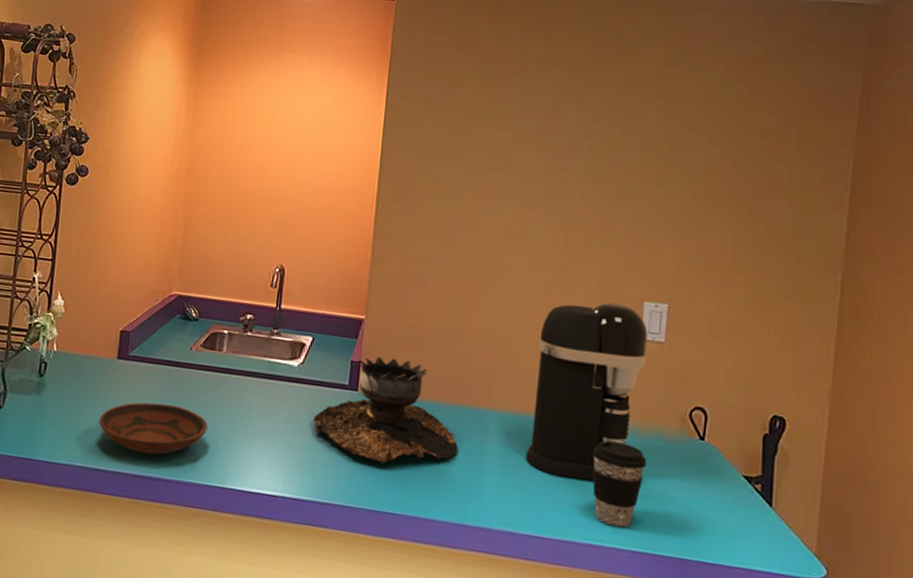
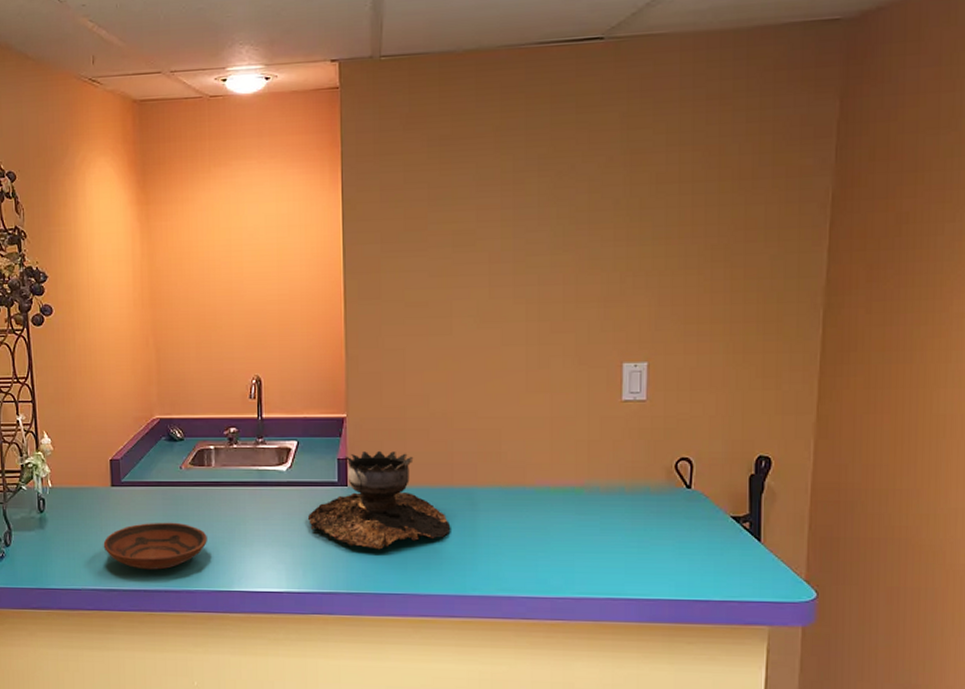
coffee maker: present [525,302,648,480] -> none [517,368,630,540]
coffee cup: present [592,440,647,528] -> none [583,500,636,579]

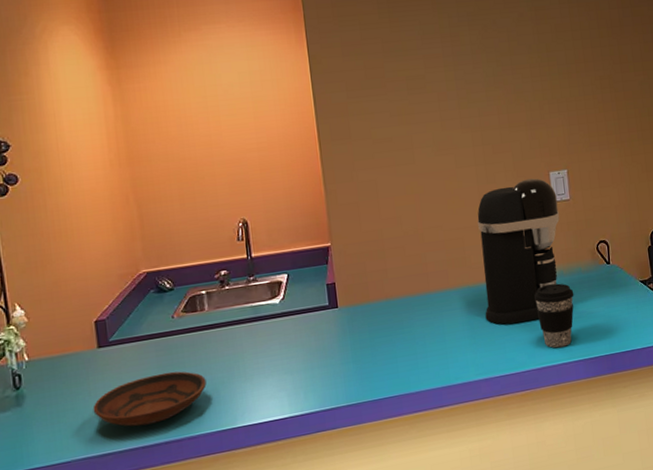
brazier: present [307,450,451,550] -> none [303,270,432,362]
coffee maker: none [517,368,630,540] -> present [477,178,560,325]
coffee cup: none [583,500,636,579] -> present [534,283,574,348]

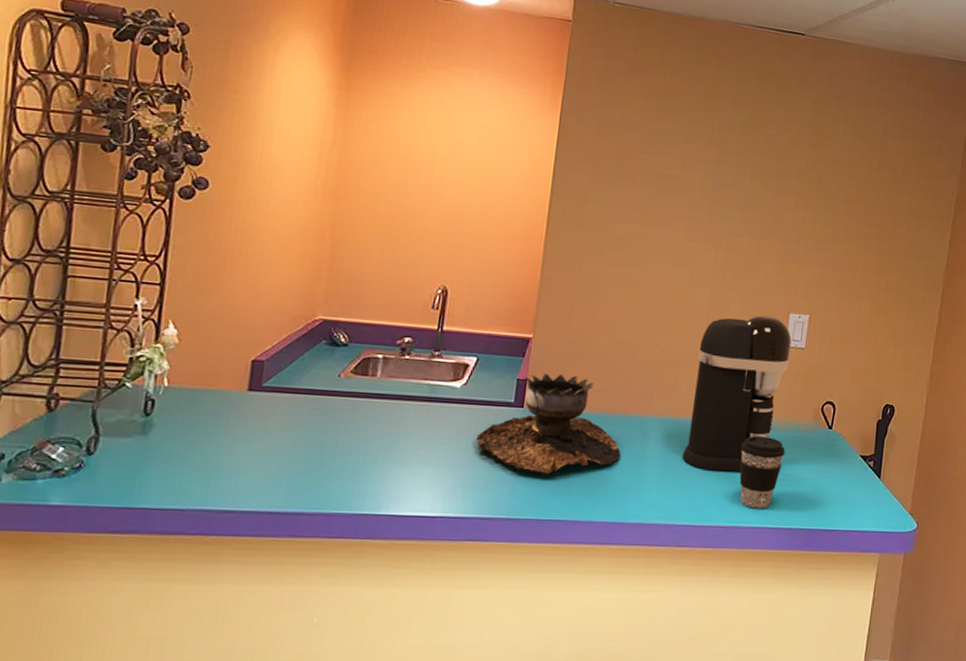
bowl: present [93,371,207,427] -> none [224,434,359,489]
brazier: none [303,270,432,362] -> present [475,373,621,475]

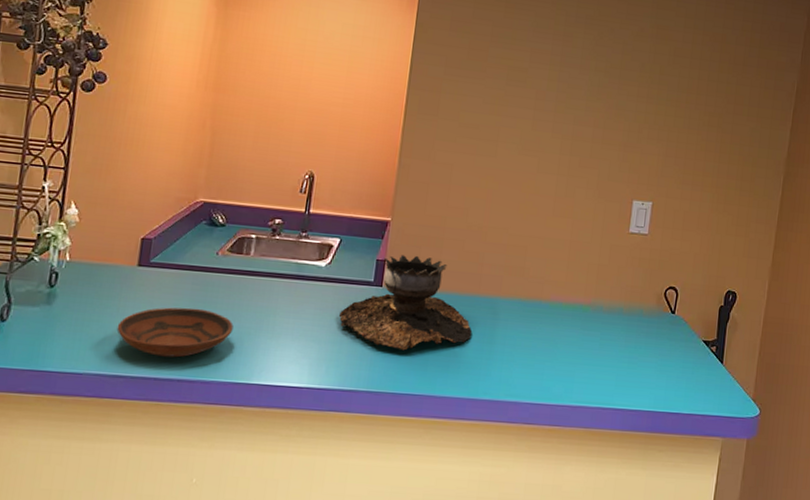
bowl: none [224,434,359,489] -> present [116,307,234,358]
coffee maker: present [682,315,792,472] -> none [530,202,635,353]
coffee cup: present [739,435,786,509] -> none [585,318,629,390]

